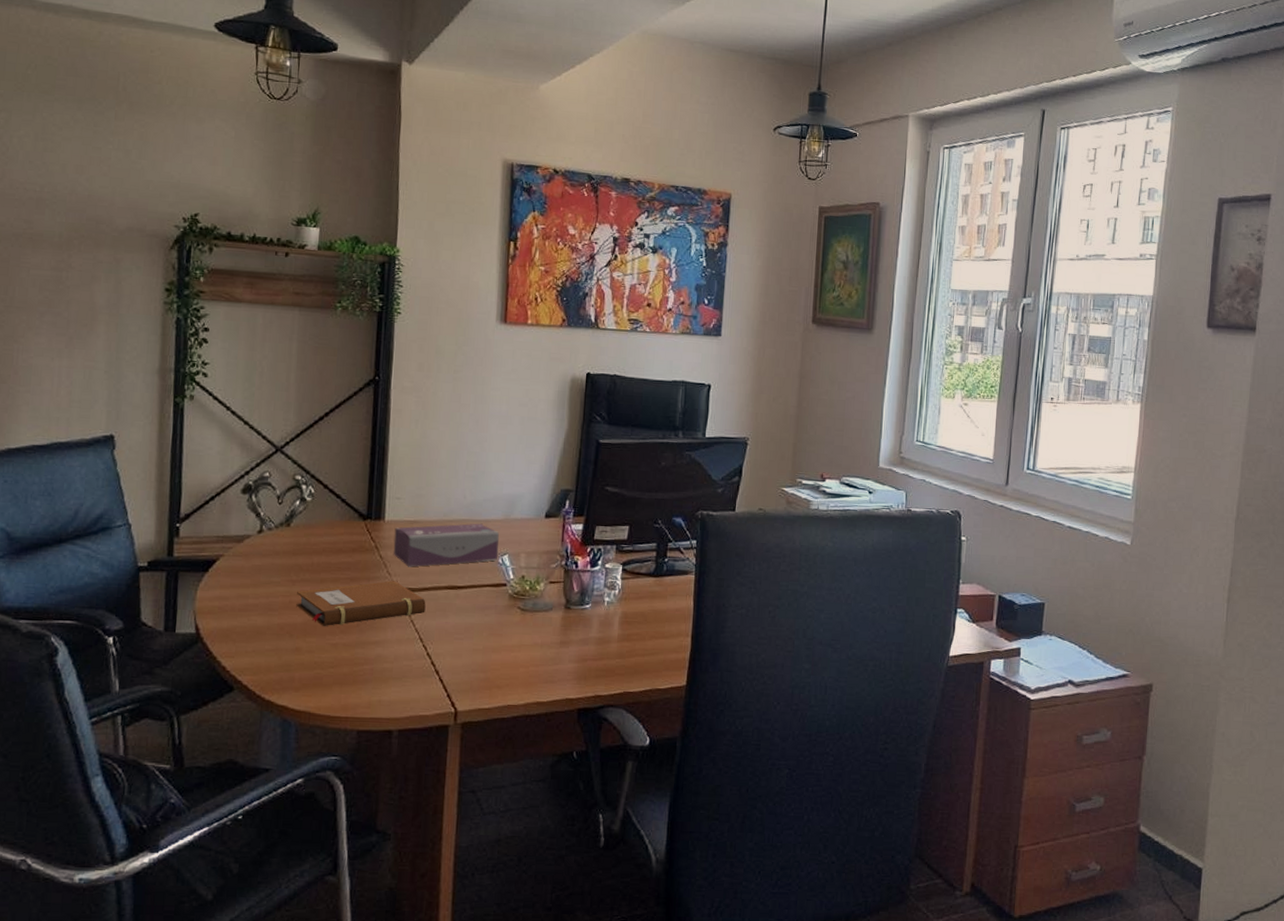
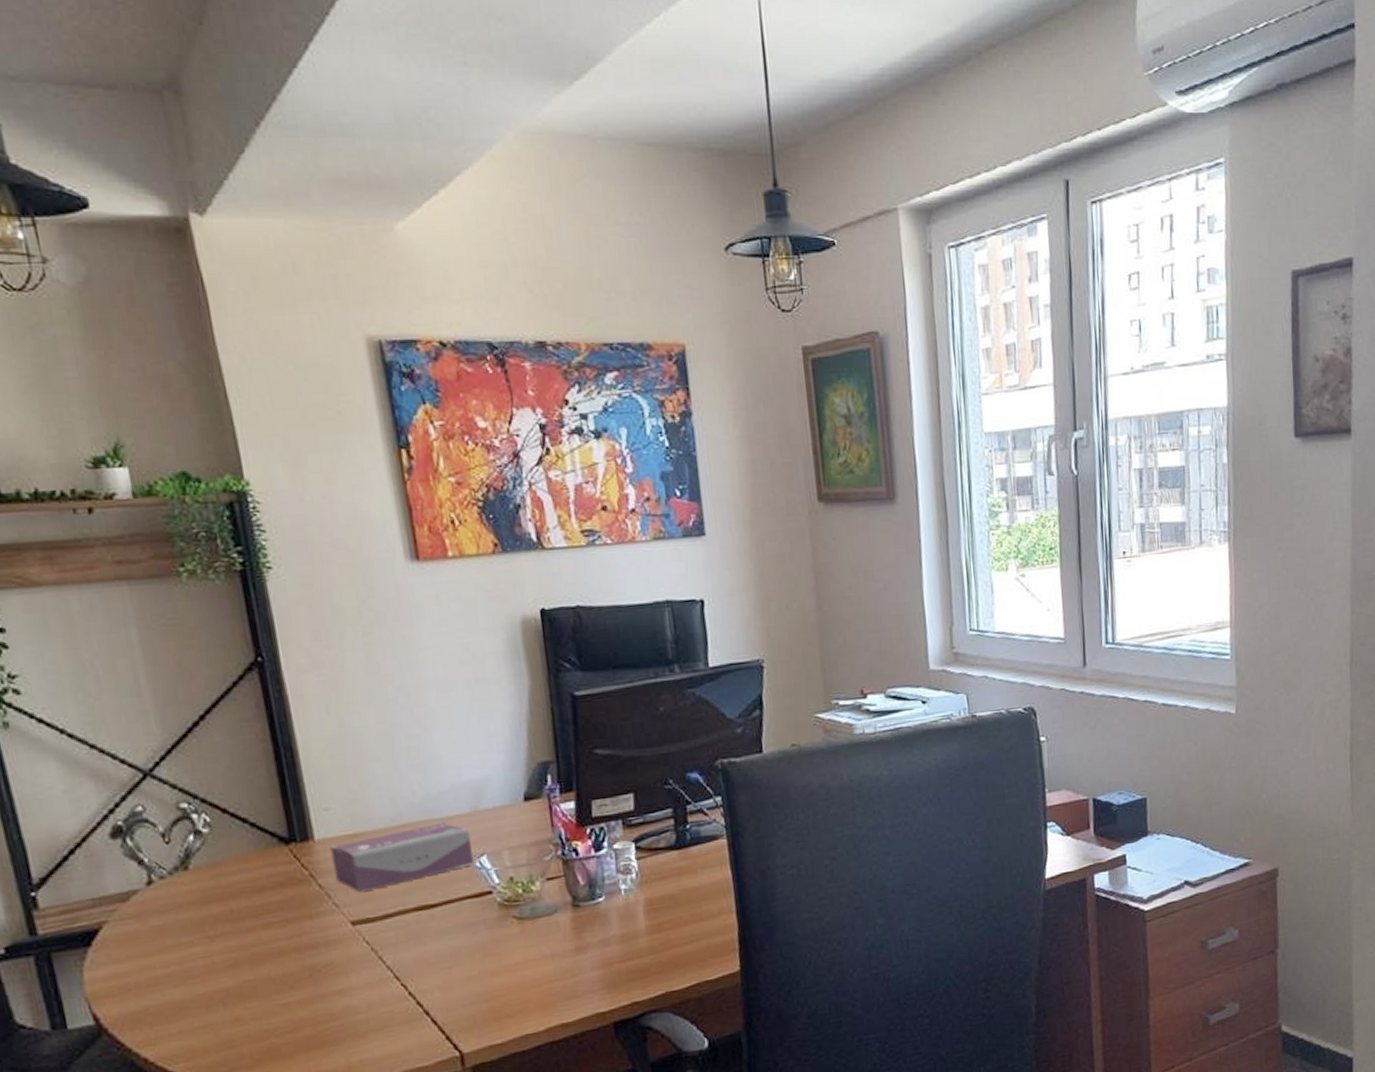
notebook: present [296,581,426,627] -> none [219,913,395,986]

